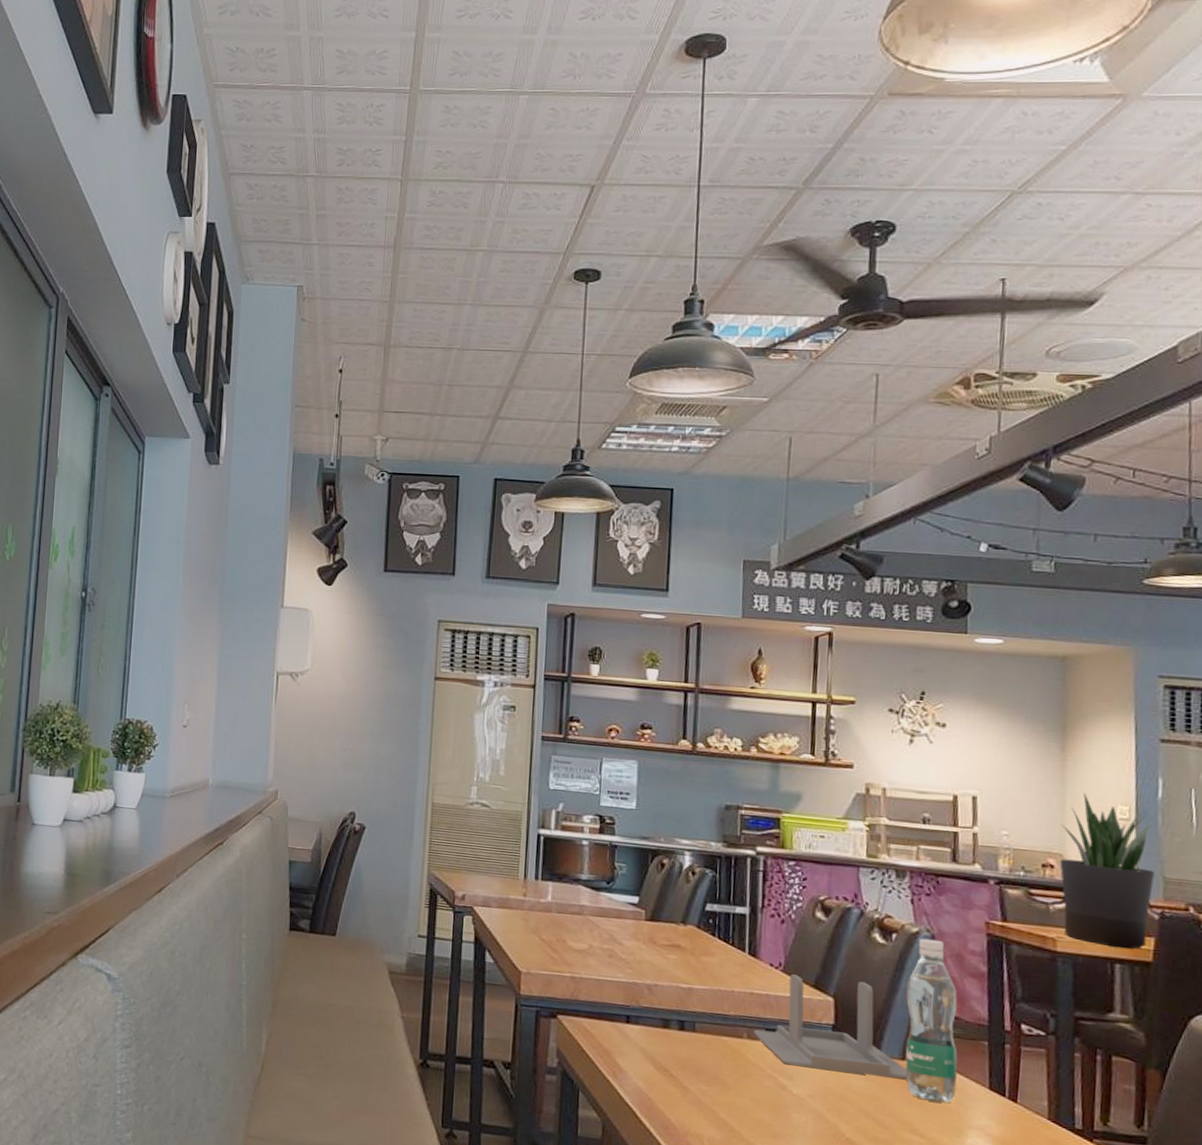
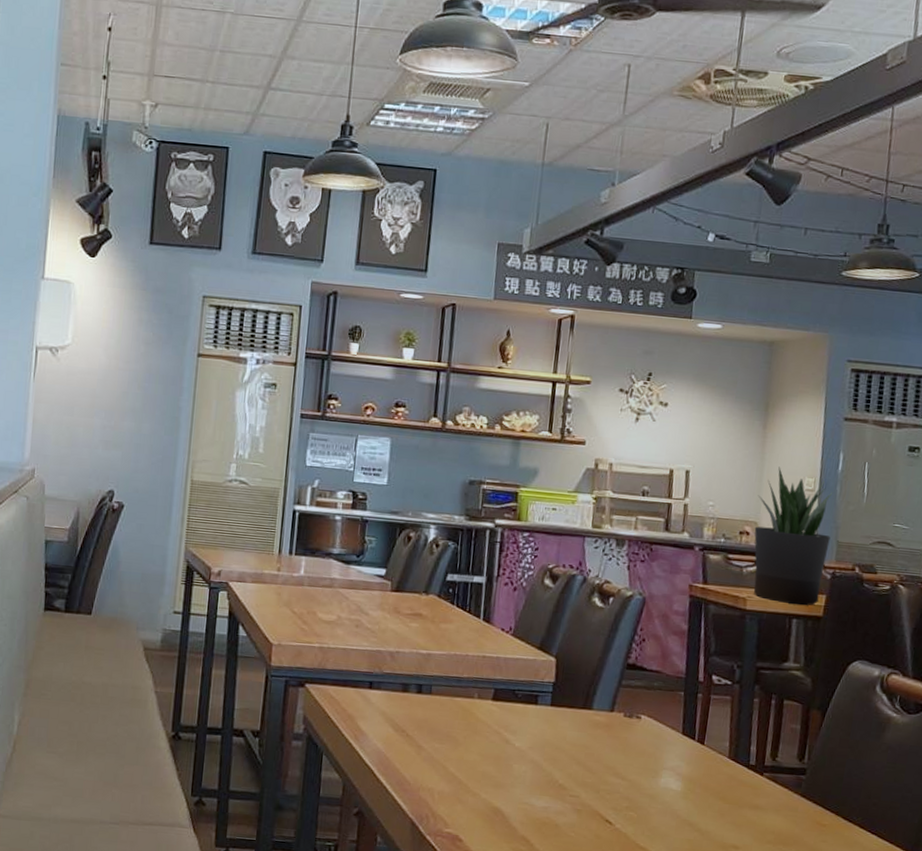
napkin holder: present [753,974,908,1080] -> none [483,638,616,730]
bottle: present [905,938,958,1103] -> none [613,601,661,748]

